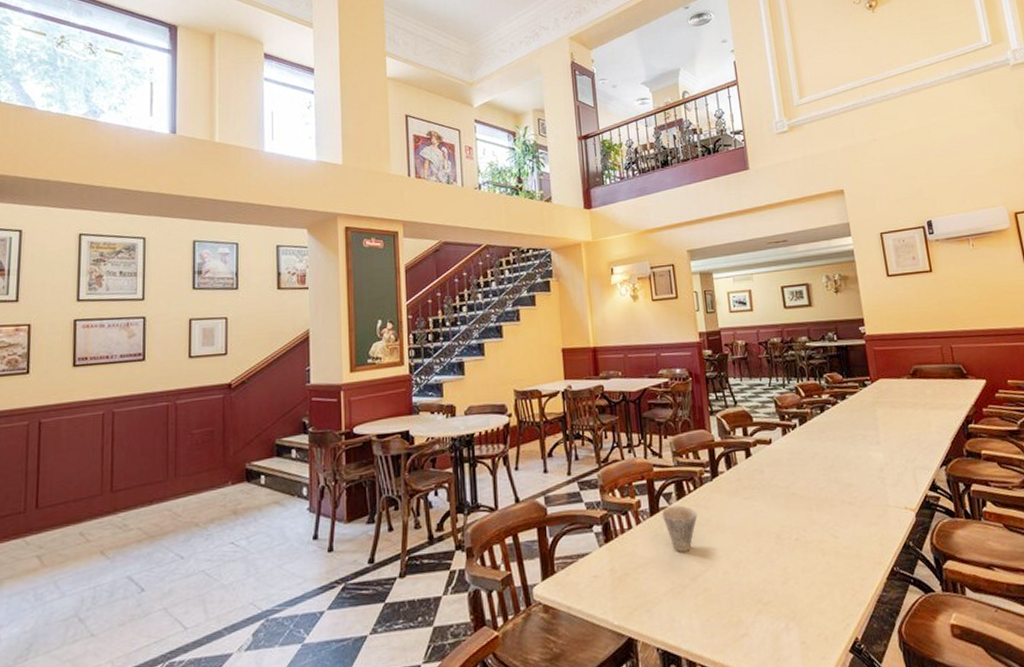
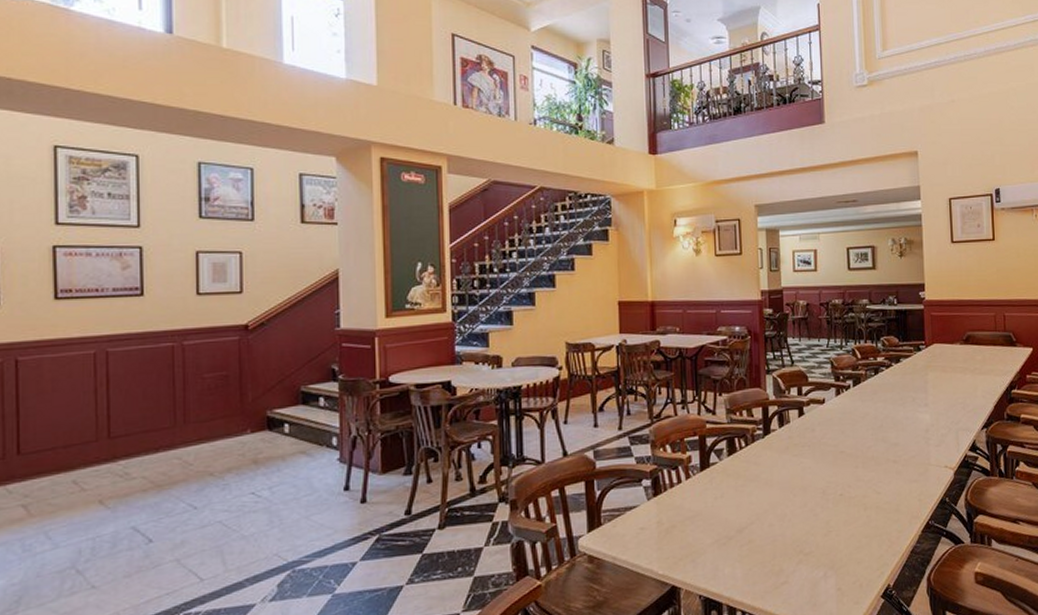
cup: present [662,505,698,552] -> none [712,461,747,506]

